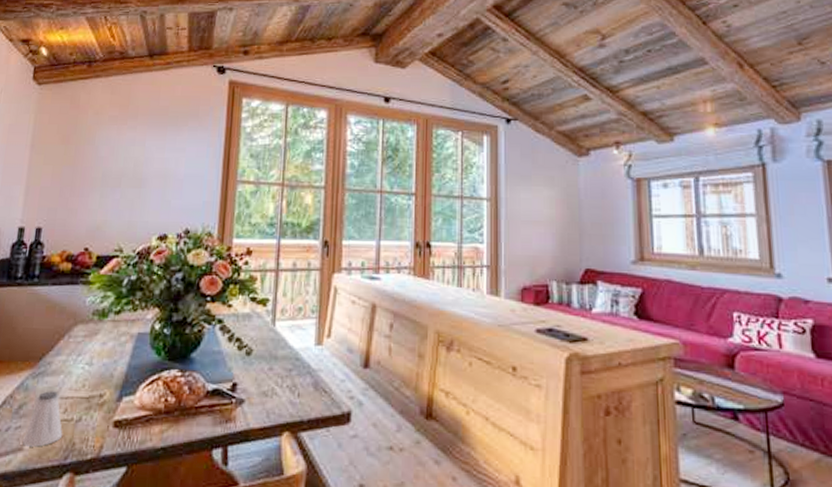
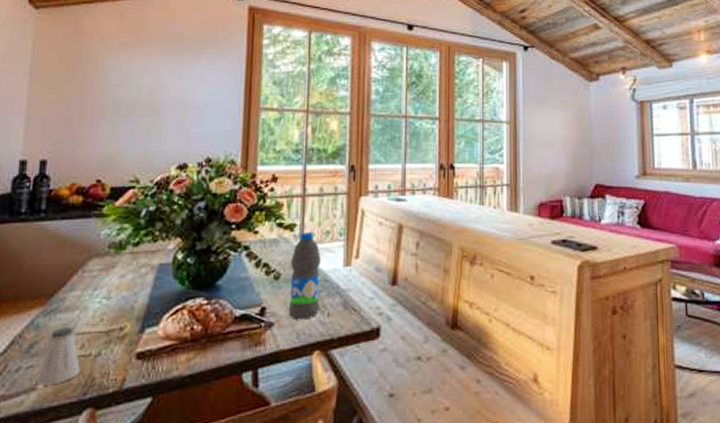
water bottle: none [259,308,293,399] -> present [288,233,321,320]

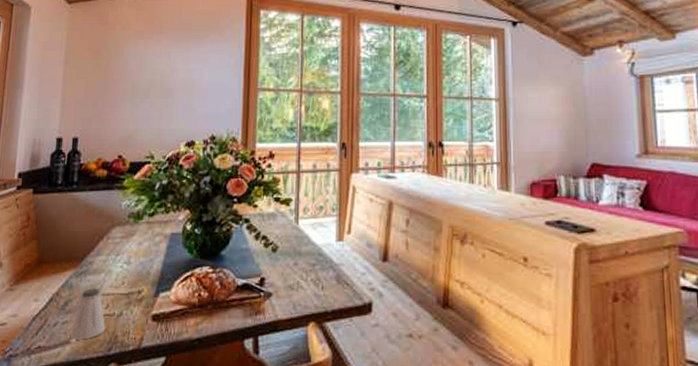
water bottle: present [288,233,321,320] -> none [285,207,315,292]

